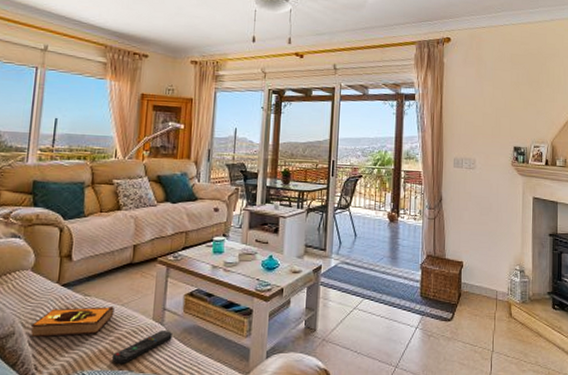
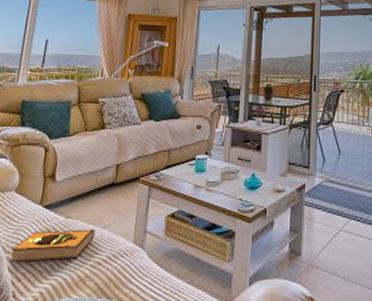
remote control: present [111,331,172,364] -> none [90,255,153,291]

